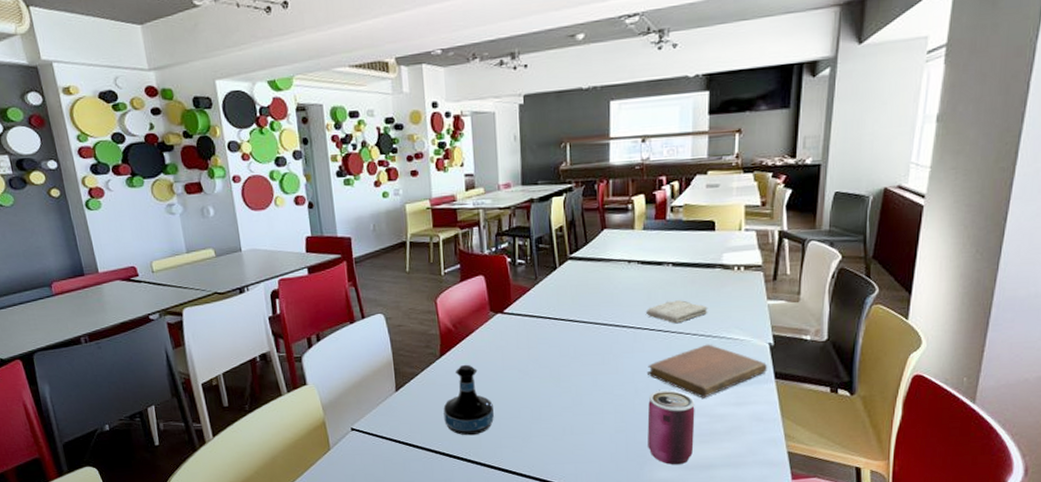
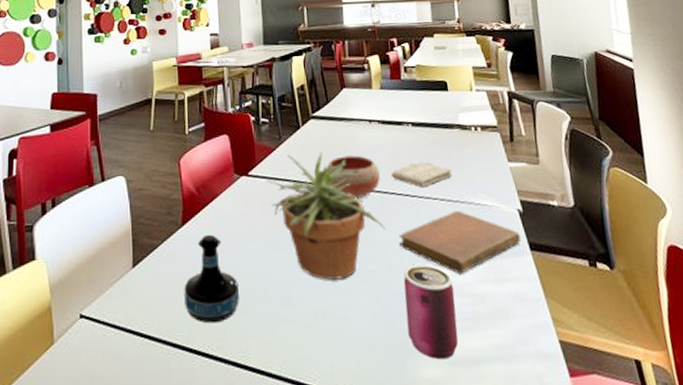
potted plant: none [522,291,635,403] -> present [267,152,386,280]
bowl: none [581,294,634,333] -> present [326,155,380,198]

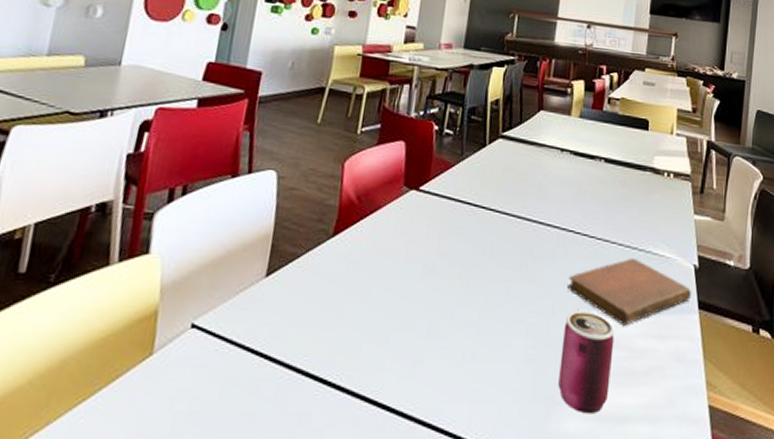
tequila bottle: present [184,234,239,324] -> none [318,249,385,350]
potted plant: present [267,152,386,280] -> none [438,172,556,317]
bowl: present [326,155,380,198] -> none [505,183,562,231]
washcloth: present [392,162,453,188] -> none [573,201,636,229]

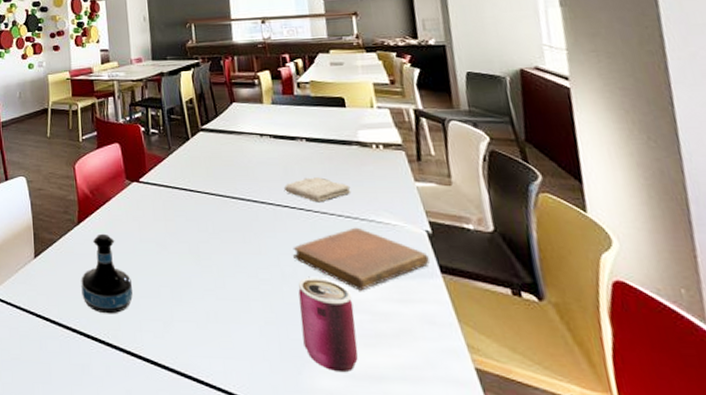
tequila bottle: none [318,249,385,350] -> present [81,233,133,314]
washcloth: none [573,201,636,229] -> present [284,177,351,203]

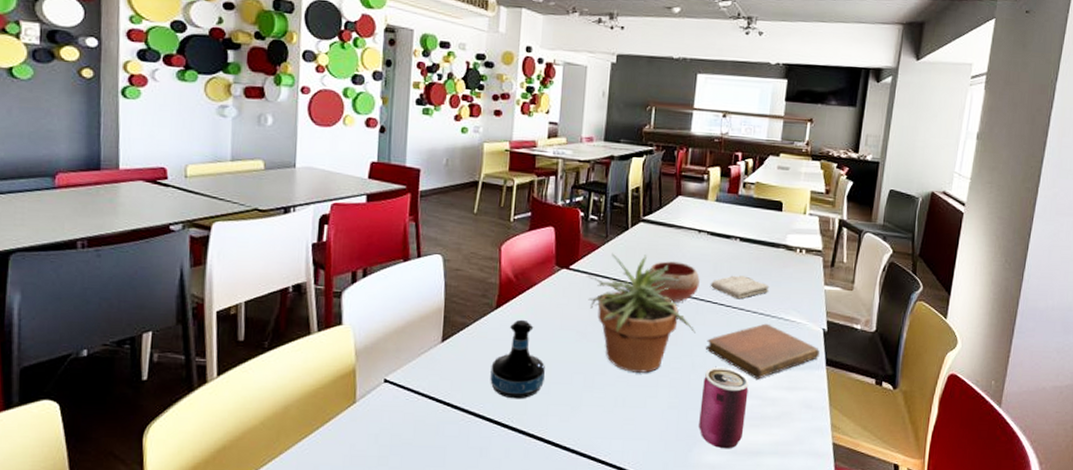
potted plant: none [157,163,279,285] -> present [587,253,696,373]
bowl: none [217,167,273,209] -> present [648,261,700,302]

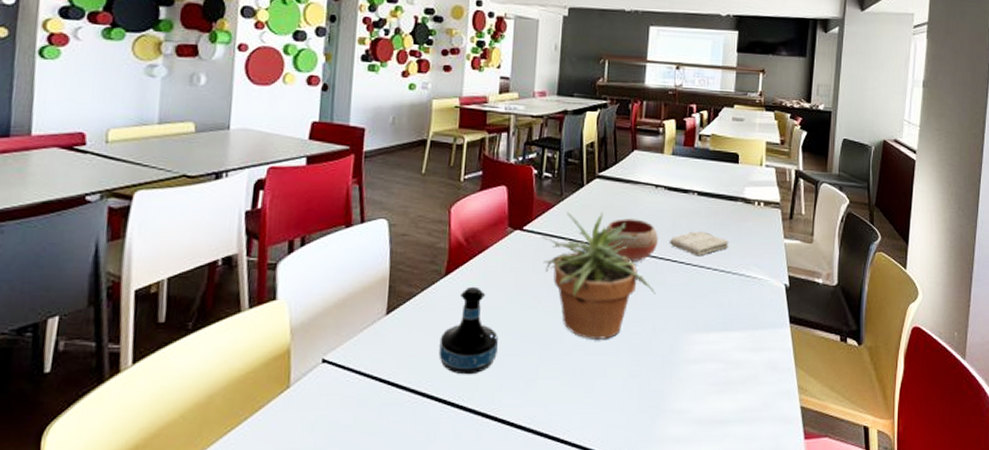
can: present [699,367,749,449] -> none [662,330,712,419]
notebook: present [706,323,820,380] -> none [667,281,782,341]

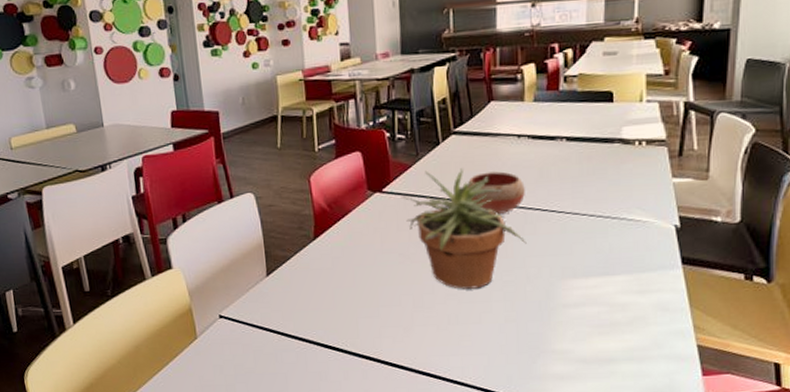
tequila bottle: present [439,286,498,375] -> none [318,247,372,325]
washcloth: present [670,231,729,257] -> none [538,178,607,204]

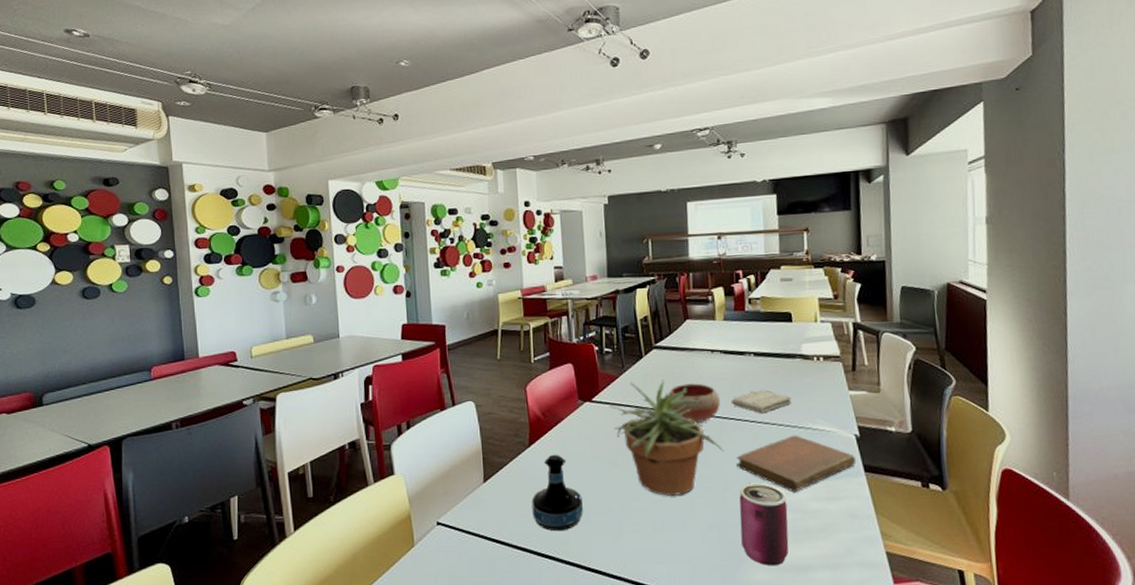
tequila bottle: none [318,247,372,325] -> present [531,454,583,532]
washcloth: none [538,178,607,204] -> present [732,390,792,414]
notebook: none [540,226,673,286] -> present [736,435,856,492]
can: none [540,276,593,359] -> present [739,483,789,566]

